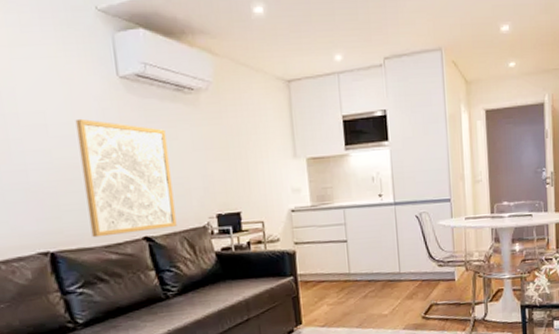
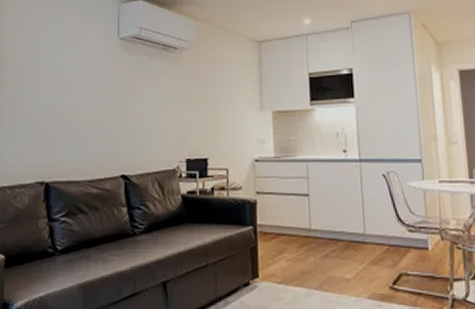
wall art: present [75,118,177,238] -> none [80,71,151,172]

